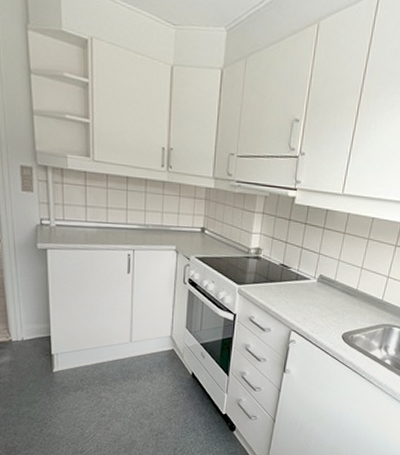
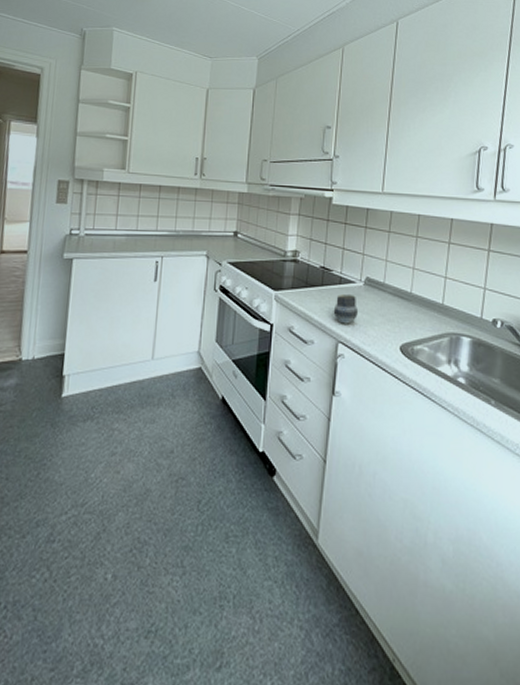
cup: none [288,289,310,316] -> present [333,293,358,324]

